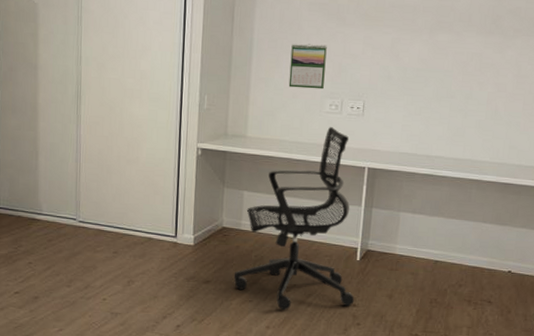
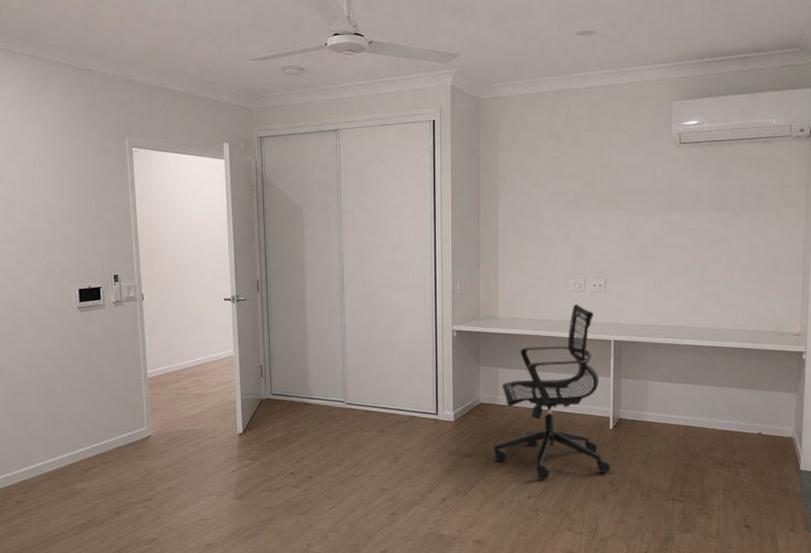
calendar: present [288,44,327,90] -> none [534,229,568,270]

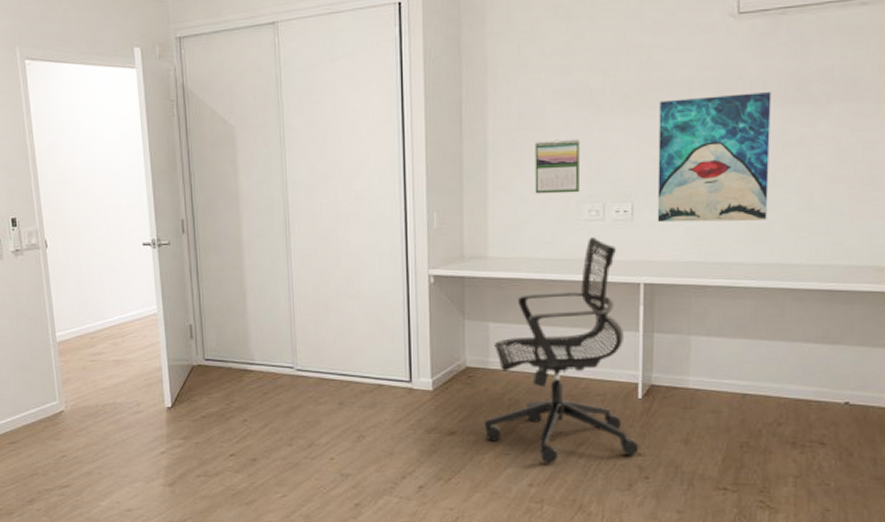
calendar: none [534,229,568,270] -> present [535,139,581,194]
wall art: none [623,201,704,295] -> present [657,92,772,223]

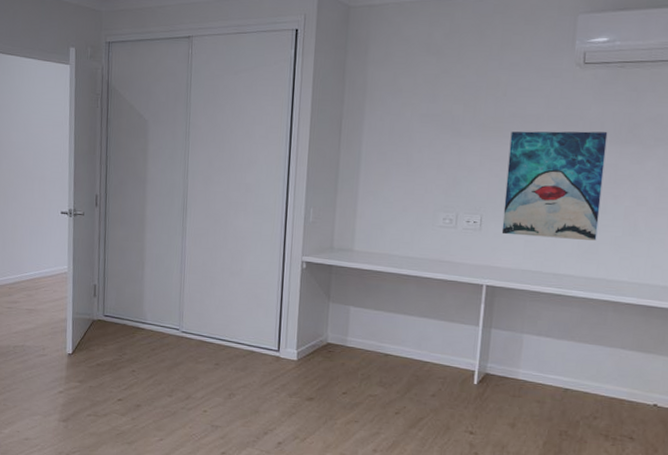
office chair: present [484,237,639,464] -> none [338,242,471,434]
calendar: present [535,139,581,194] -> none [398,156,441,203]

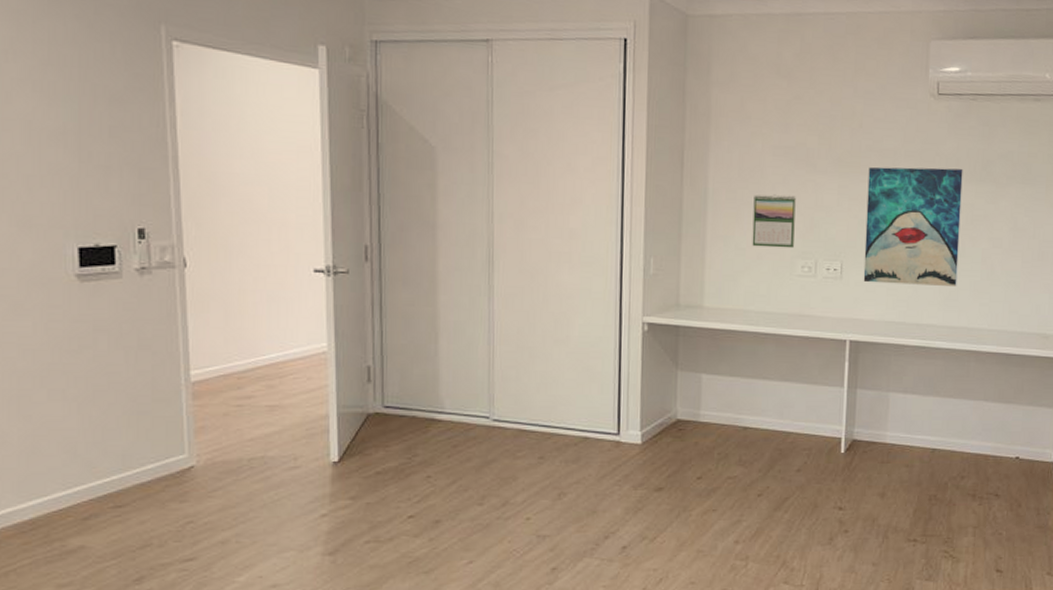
calendar: none [398,156,441,203] -> present [752,194,796,249]

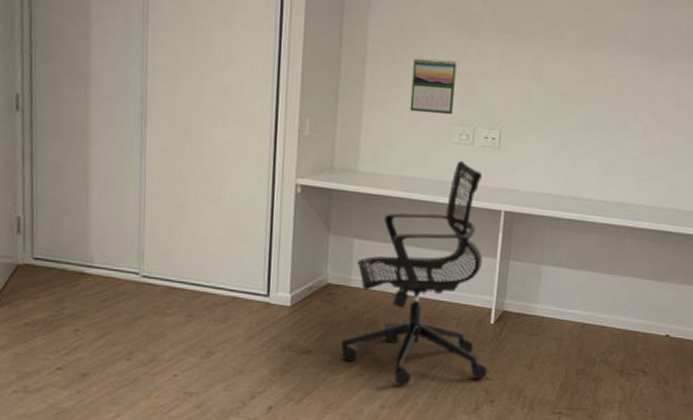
office chair: none [692,293,840,520] -> present [340,161,488,386]
wall art: present [863,166,963,286] -> none [521,34,630,161]

